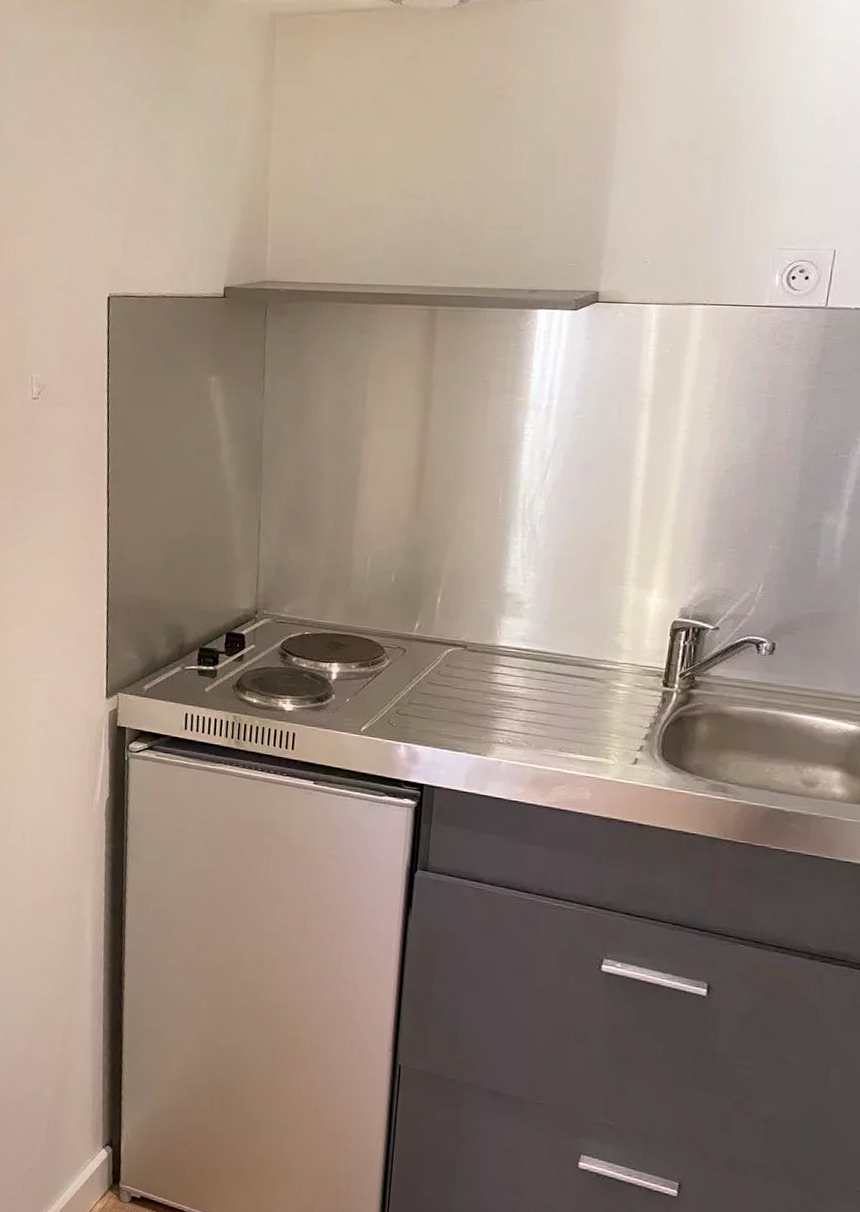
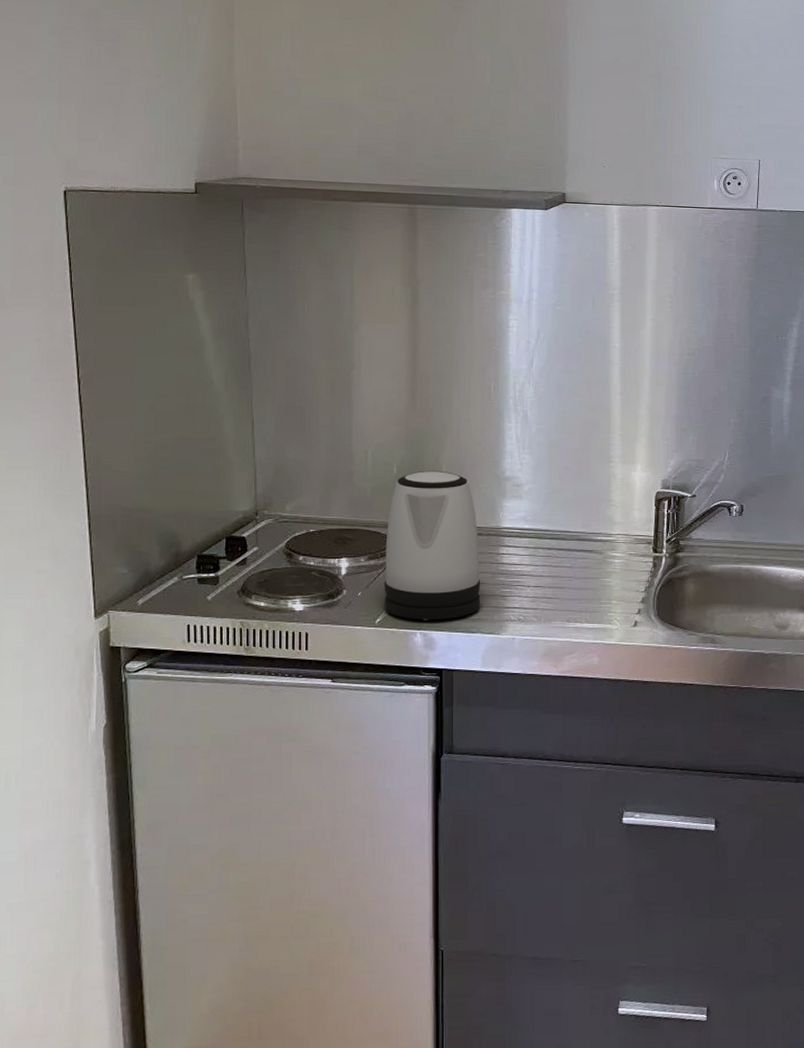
kettle: none [370,581,473,735] -> present [384,470,481,621]

